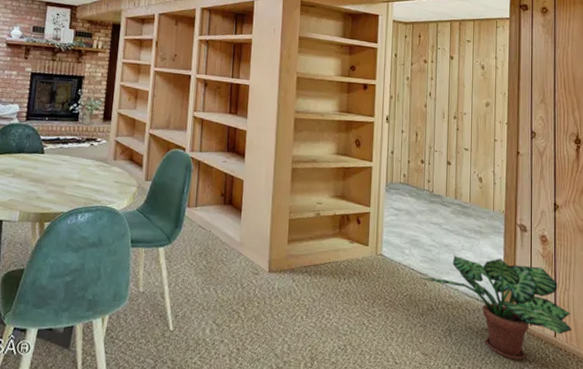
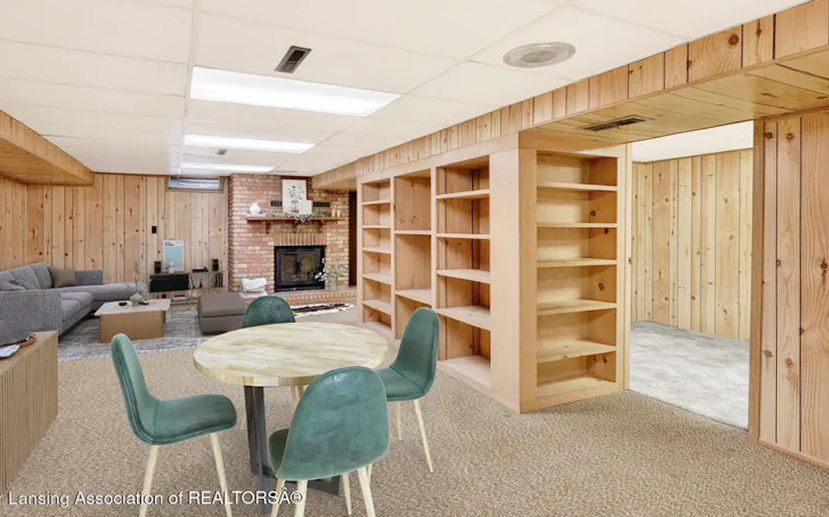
potted plant: present [416,256,572,361] -> none [663,384,817,475]

